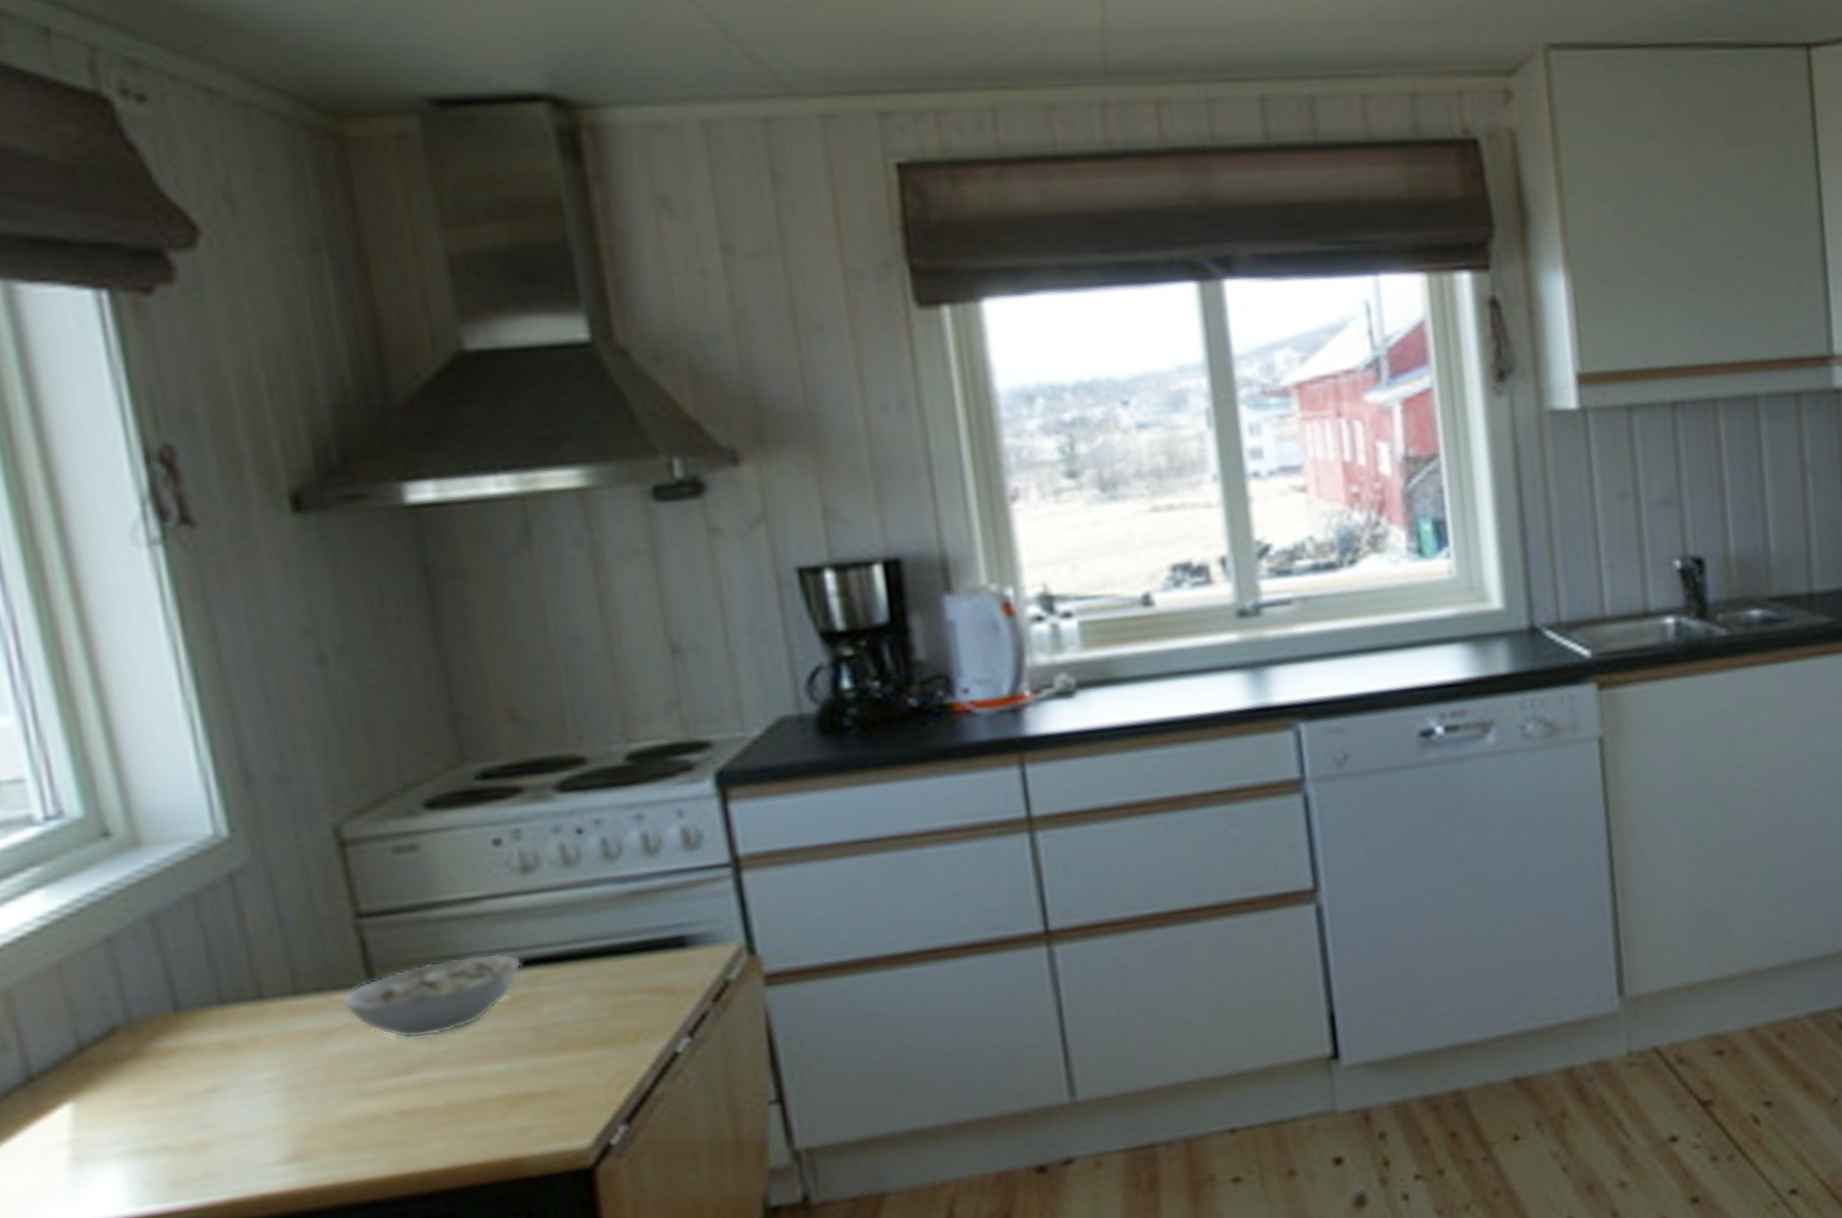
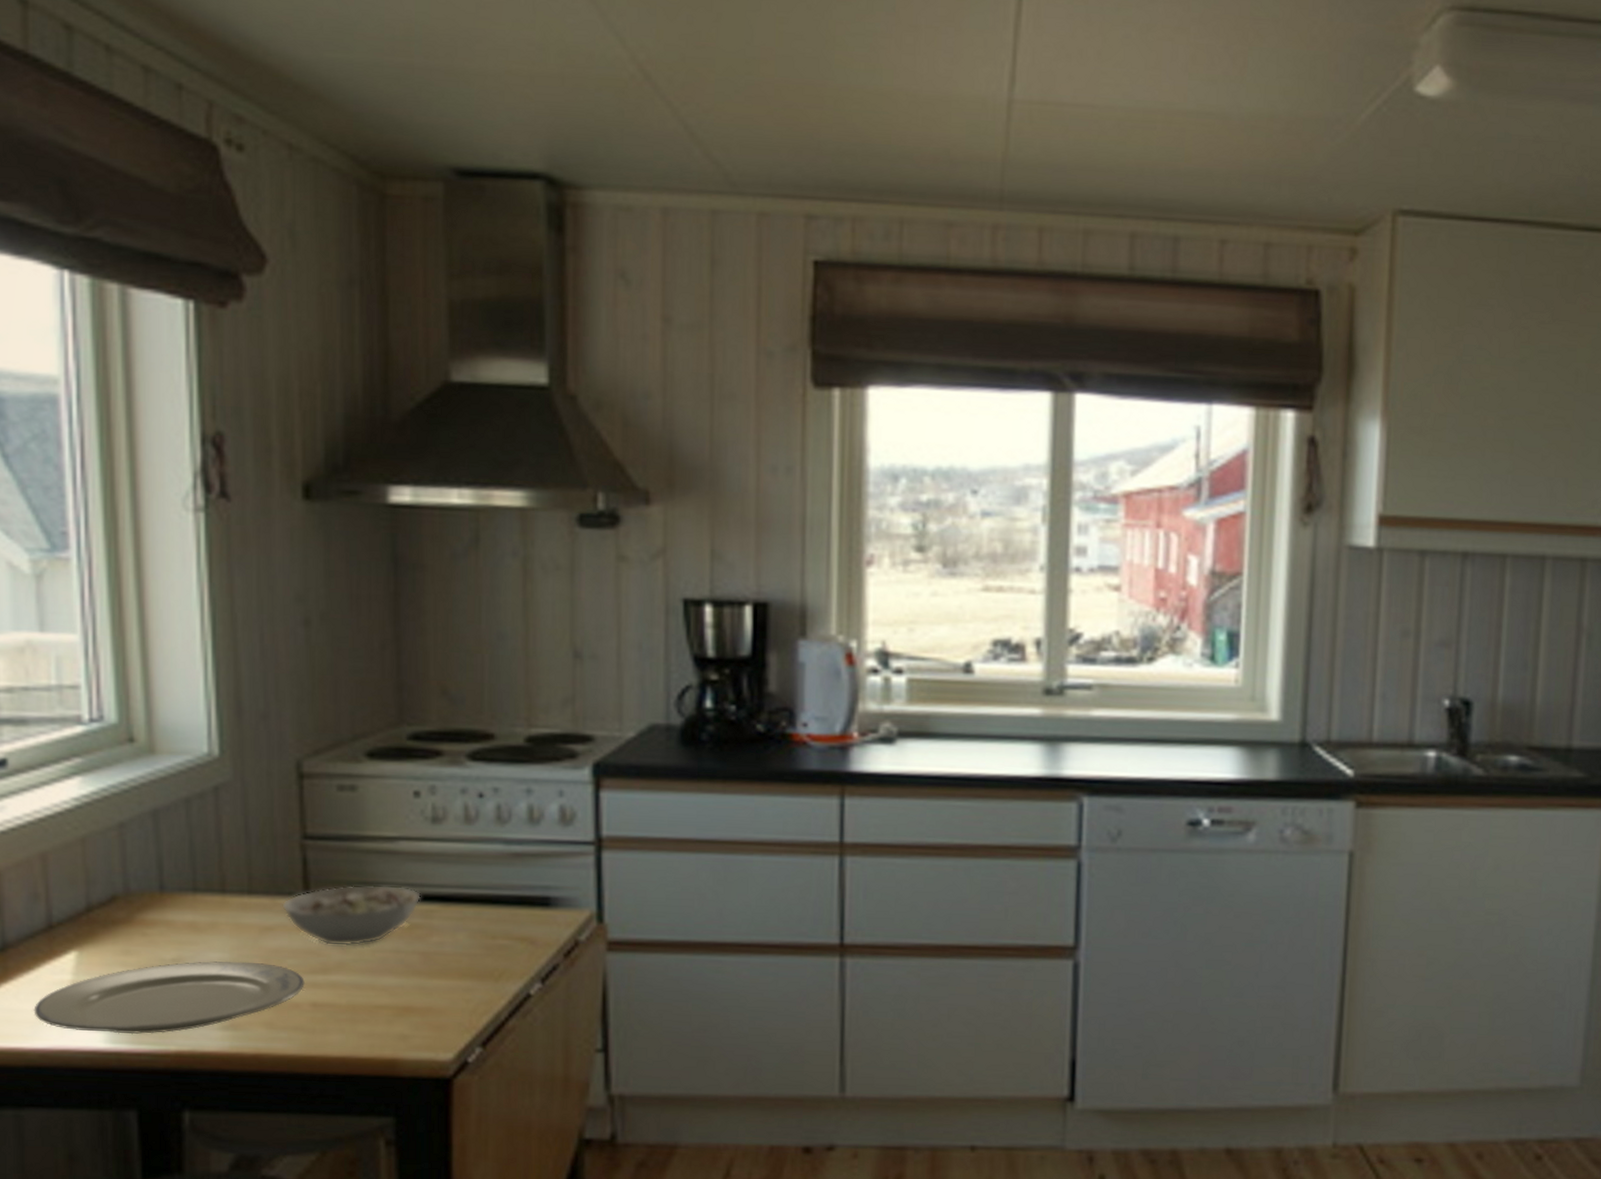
plate: none [23,1074,387,1201] -> present [34,961,306,1035]

